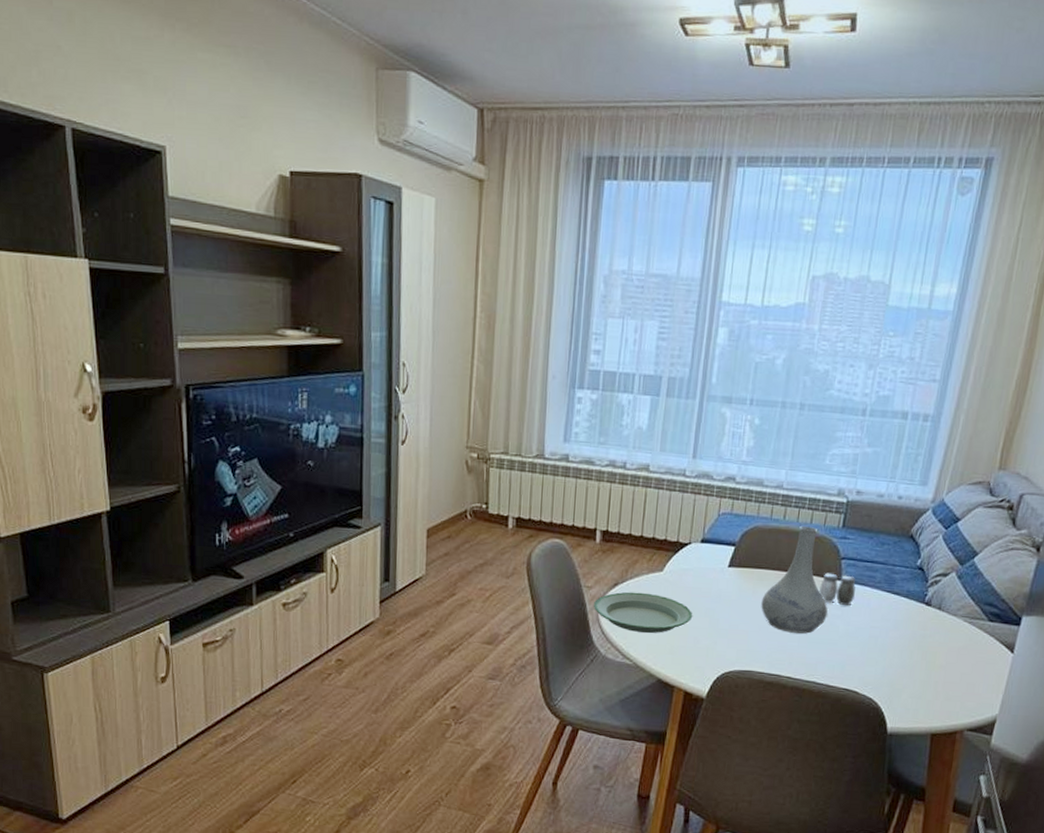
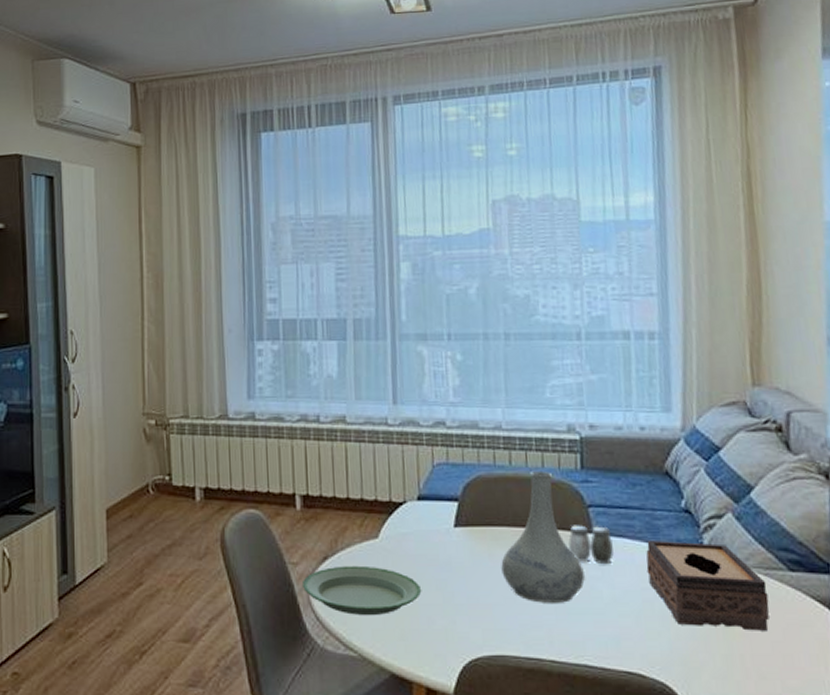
tissue box: none [877,590,969,665] -> present [646,541,770,631]

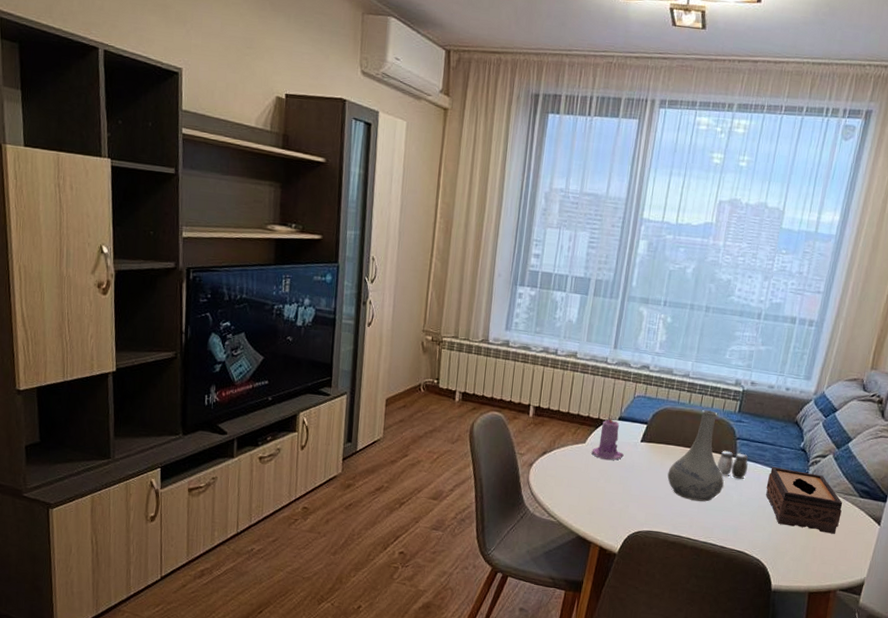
plate: present [301,565,422,615] -> none [525,459,609,496]
candle: none [389,495,435,559] -> present [591,416,624,461]

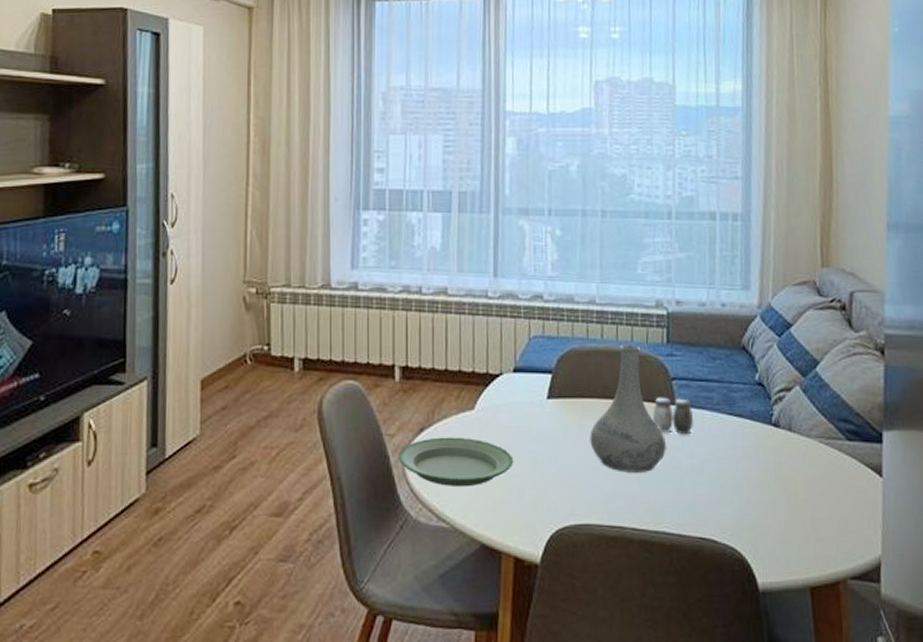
plate: none [525,459,609,496] -> present [397,437,514,486]
candle: present [591,416,624,461] -> none [484,367,528,430]
tissue box: present [766,467,843,534] -> none [722,412,829,497]

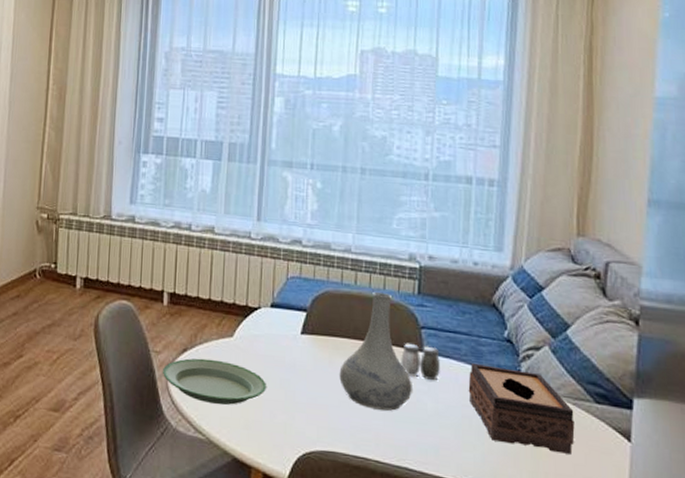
tissue box: none [722,412,829,497] -> present [468,364,575,454]

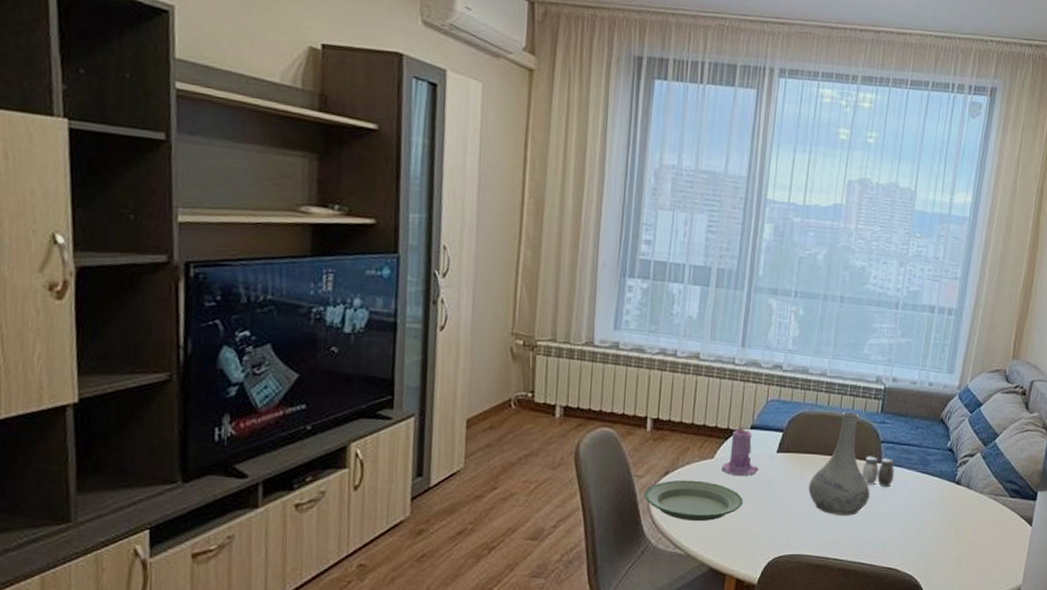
candle: none [242,302,282,359] -> present [721,424,759,477]
tissue box: present [468,364,575,454] -> none [914,471,994,540]

